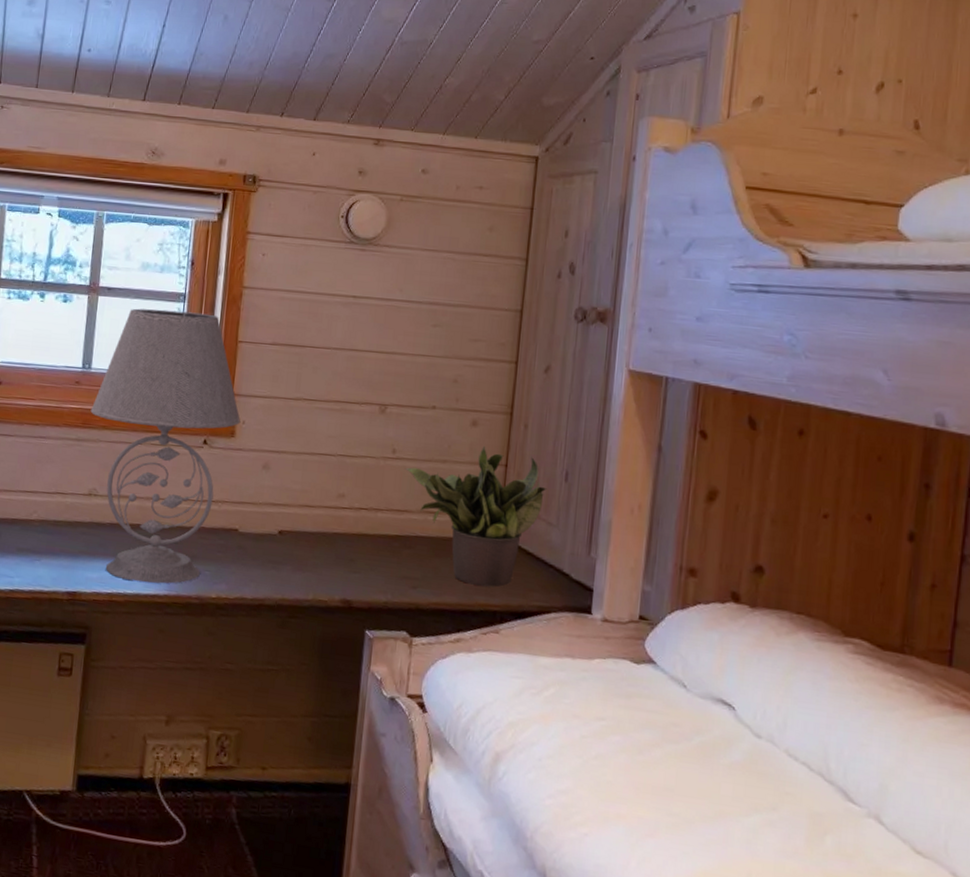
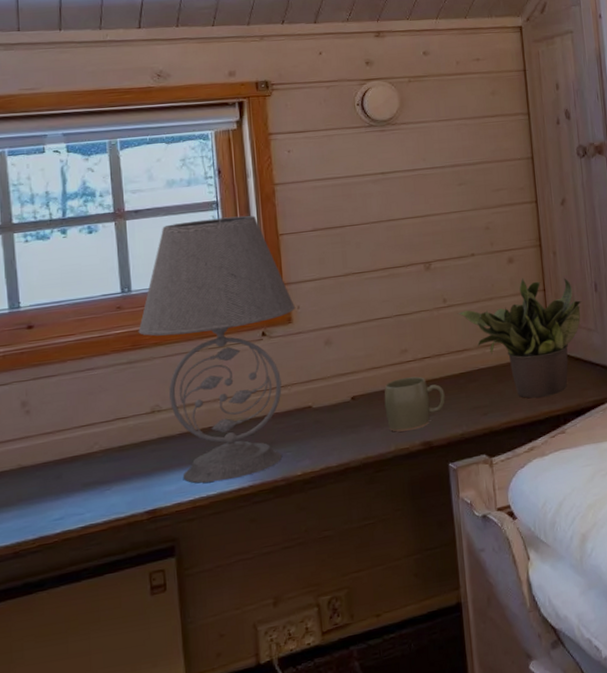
mug: none [310,524,376,584] -> present [384,376,445,432]

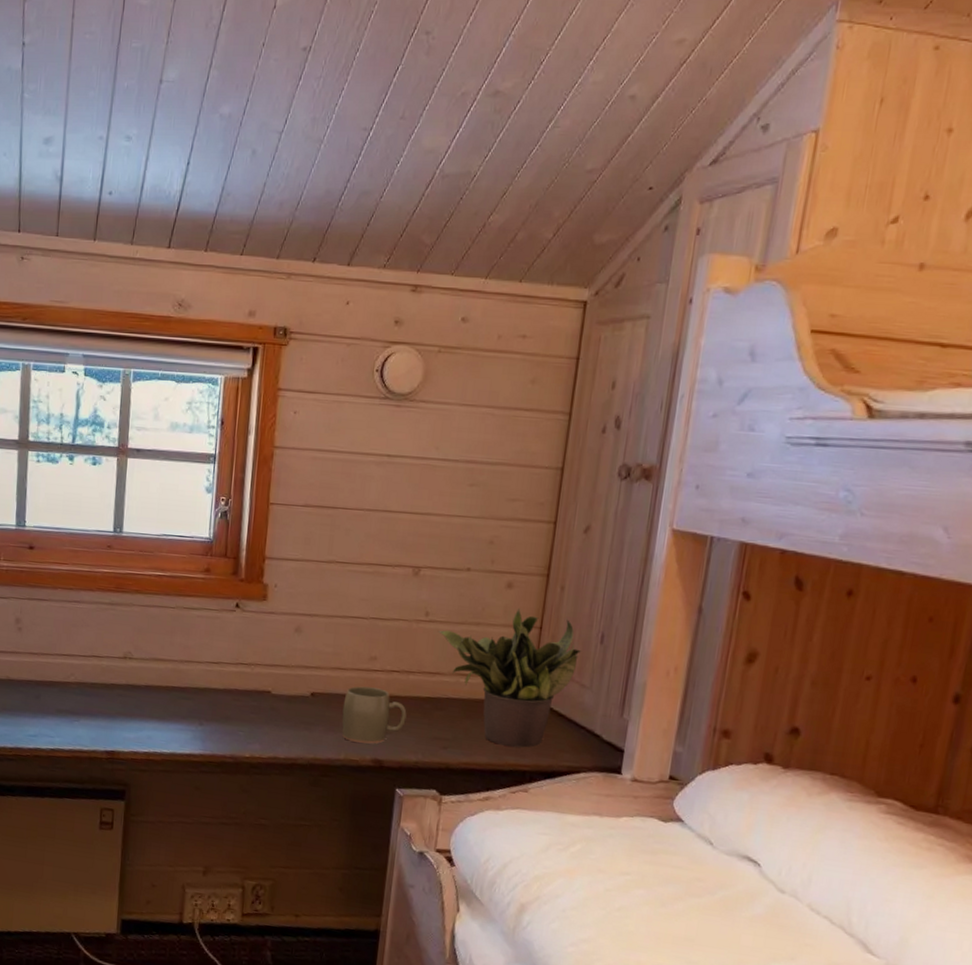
table lamp: present [138,215,296,484] -> none [123,470,273,744]

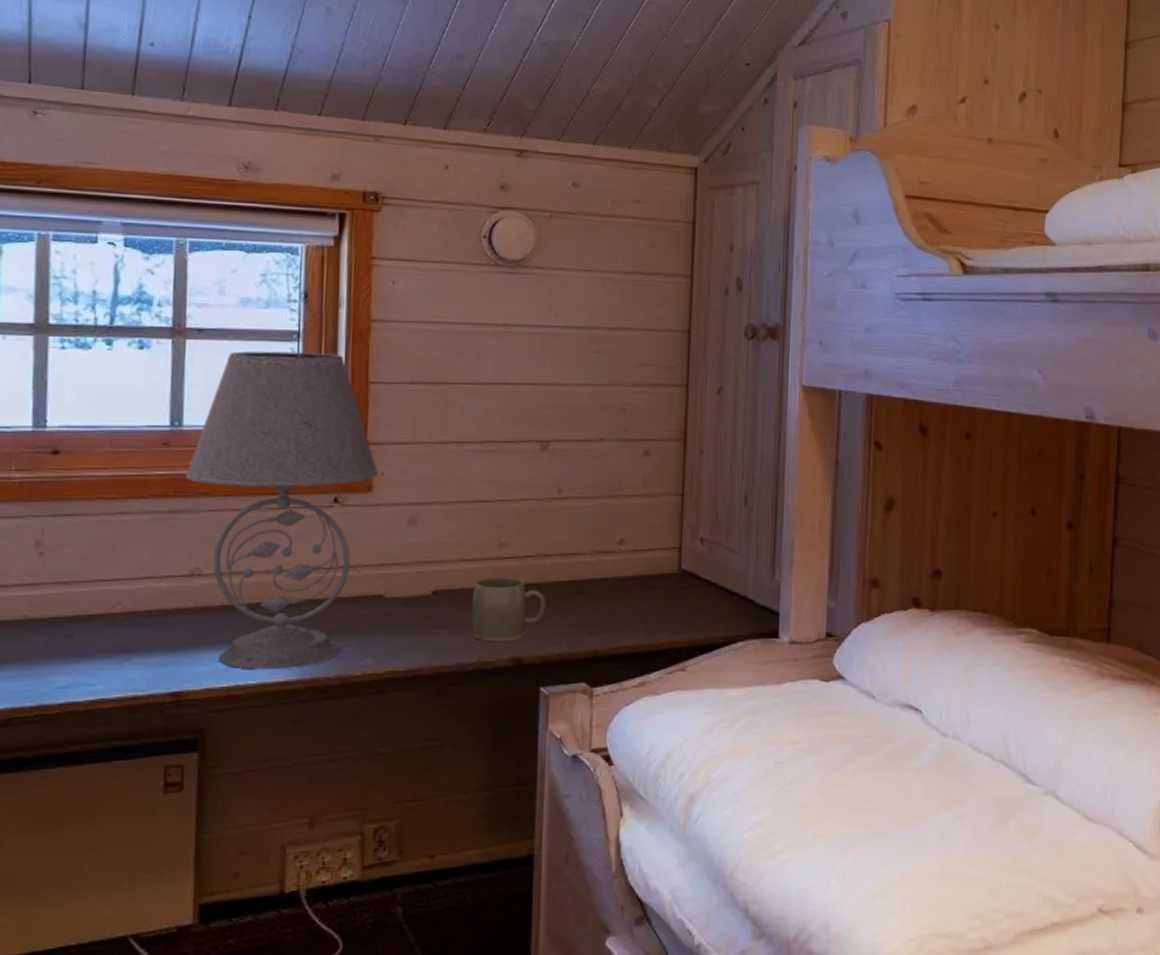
table lamp: none [123,470,273,744] -> present [185,351,379,670]
potted plant: present [437,607,582,748] -> none [573,475,727,623]

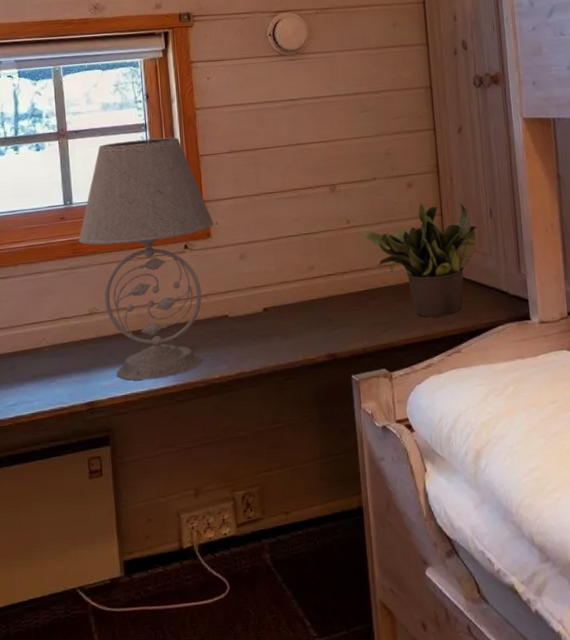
mug: present [471,577,546,641] -> none [293,292,349,343]
potted plant: none [573,475,727,623] -> present [360,201,477,318]

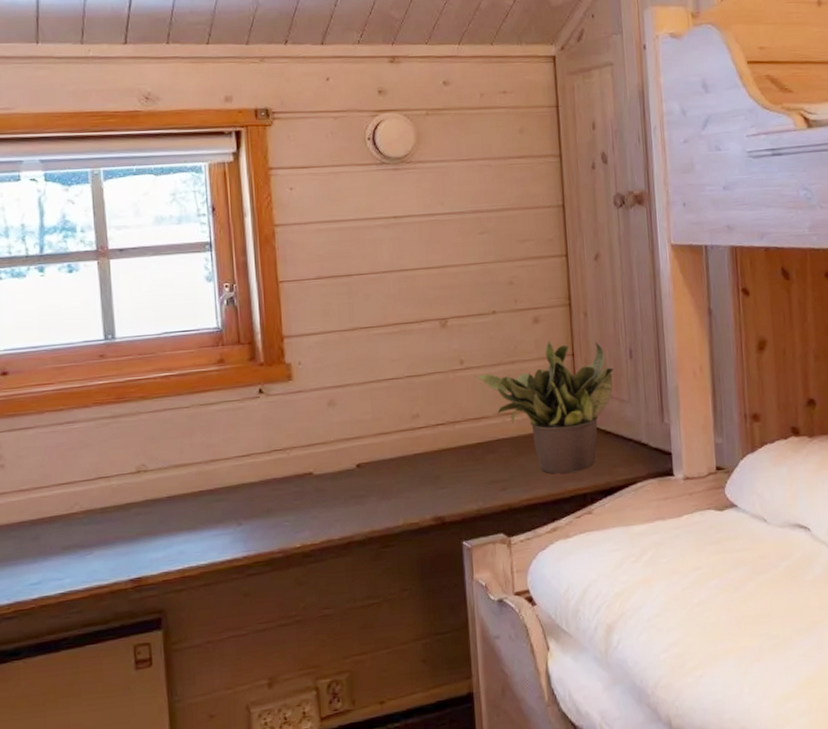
table lamp: present [78,137,214,381] -> none [122,259,297,552]

